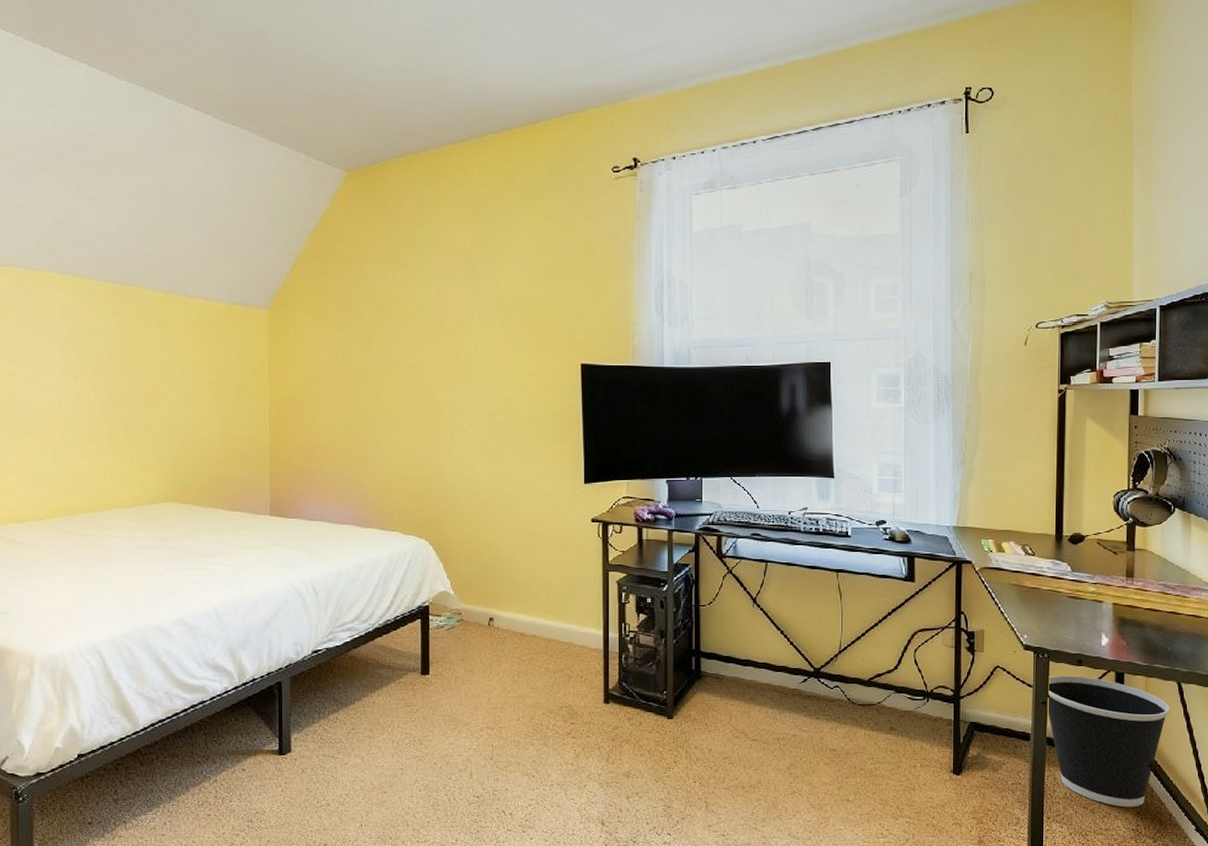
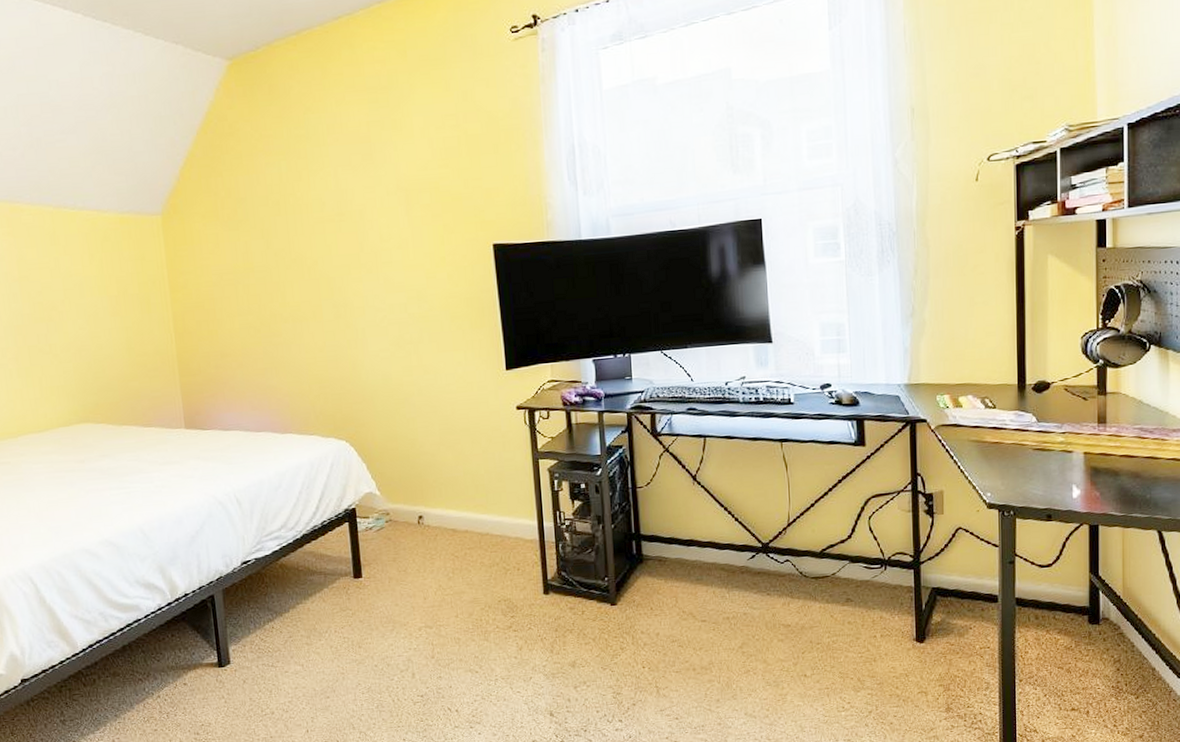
wastebasket: present [1047,675,1170,808] -> none [1014,531,1150,665]

